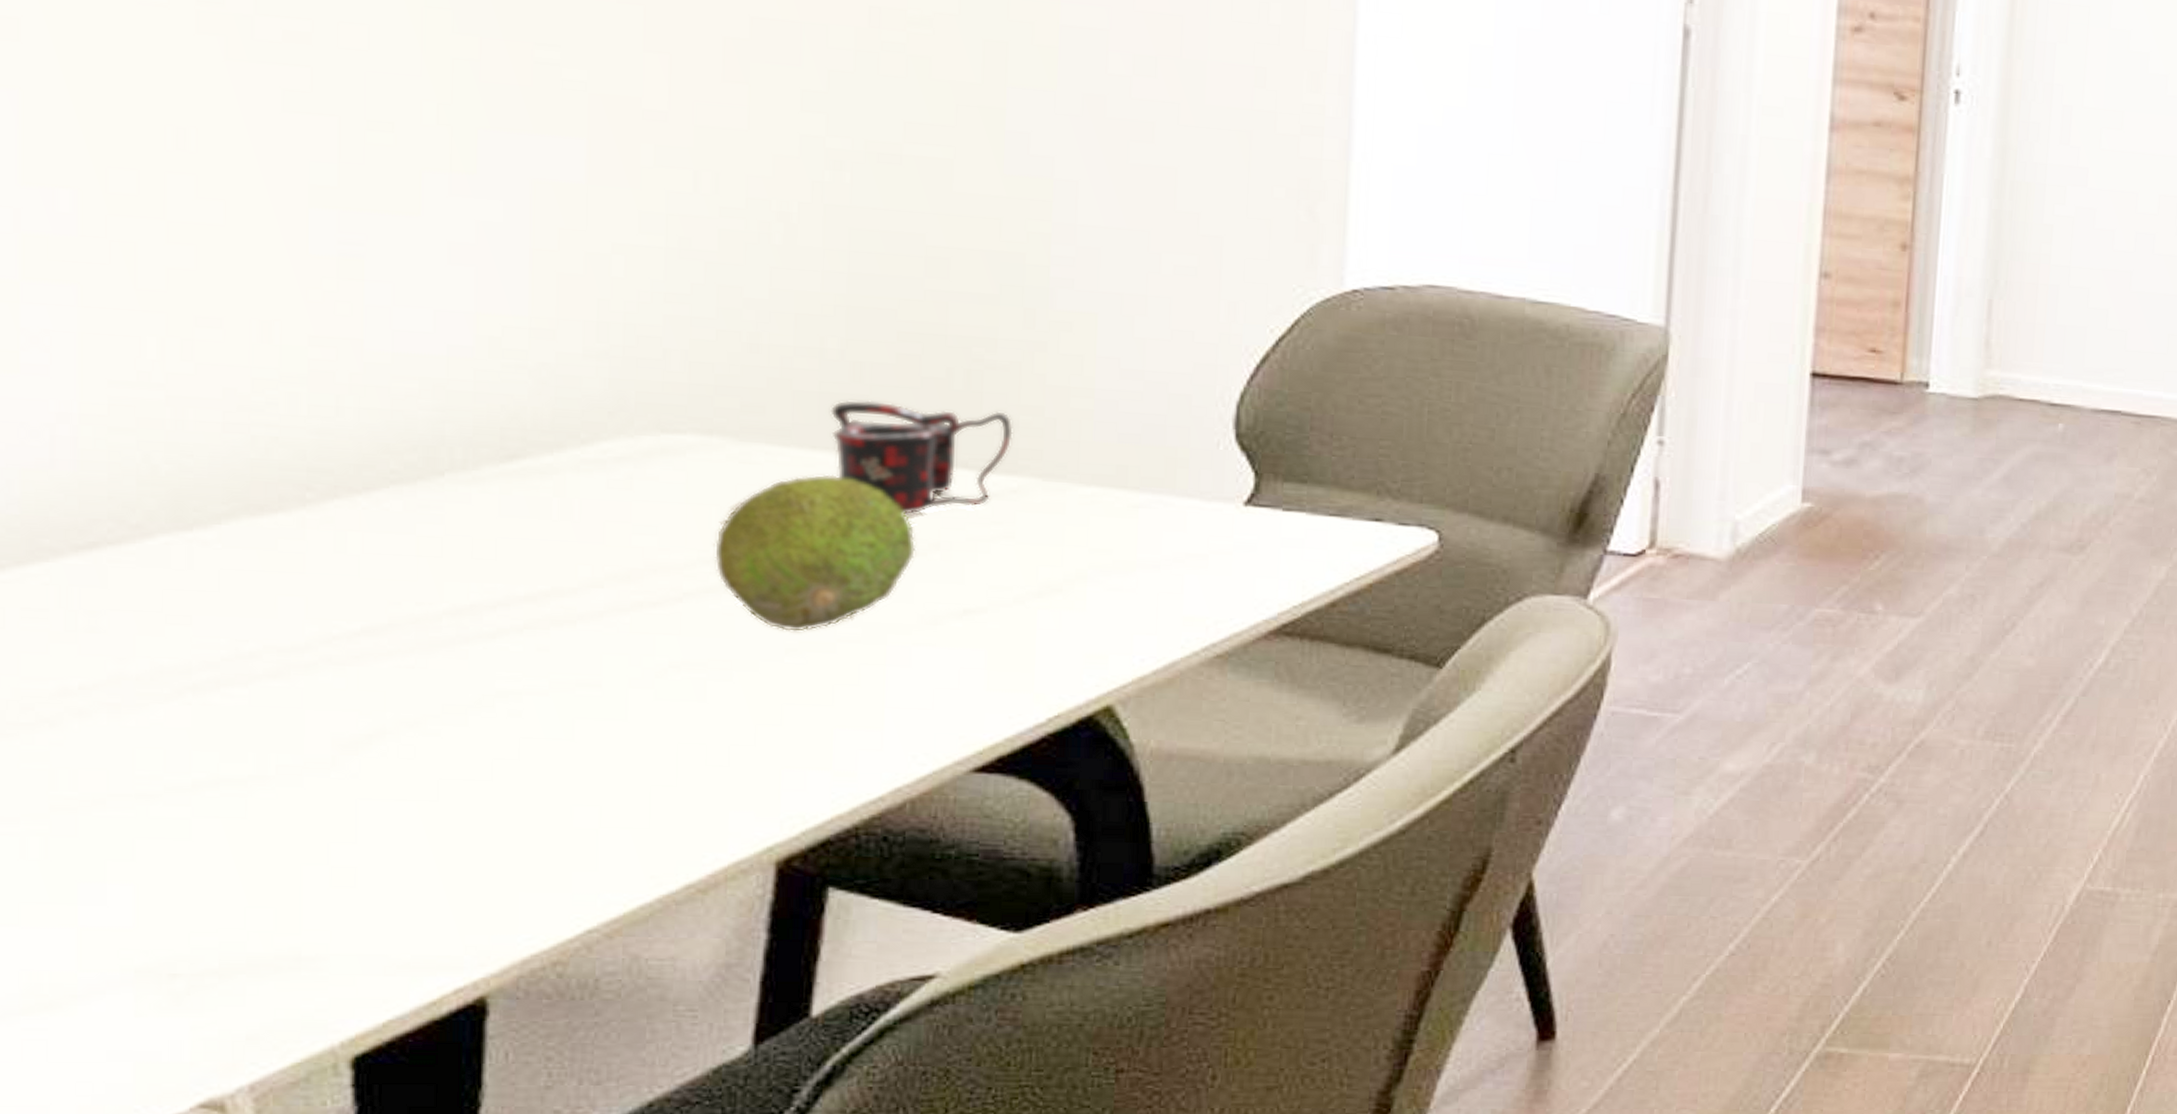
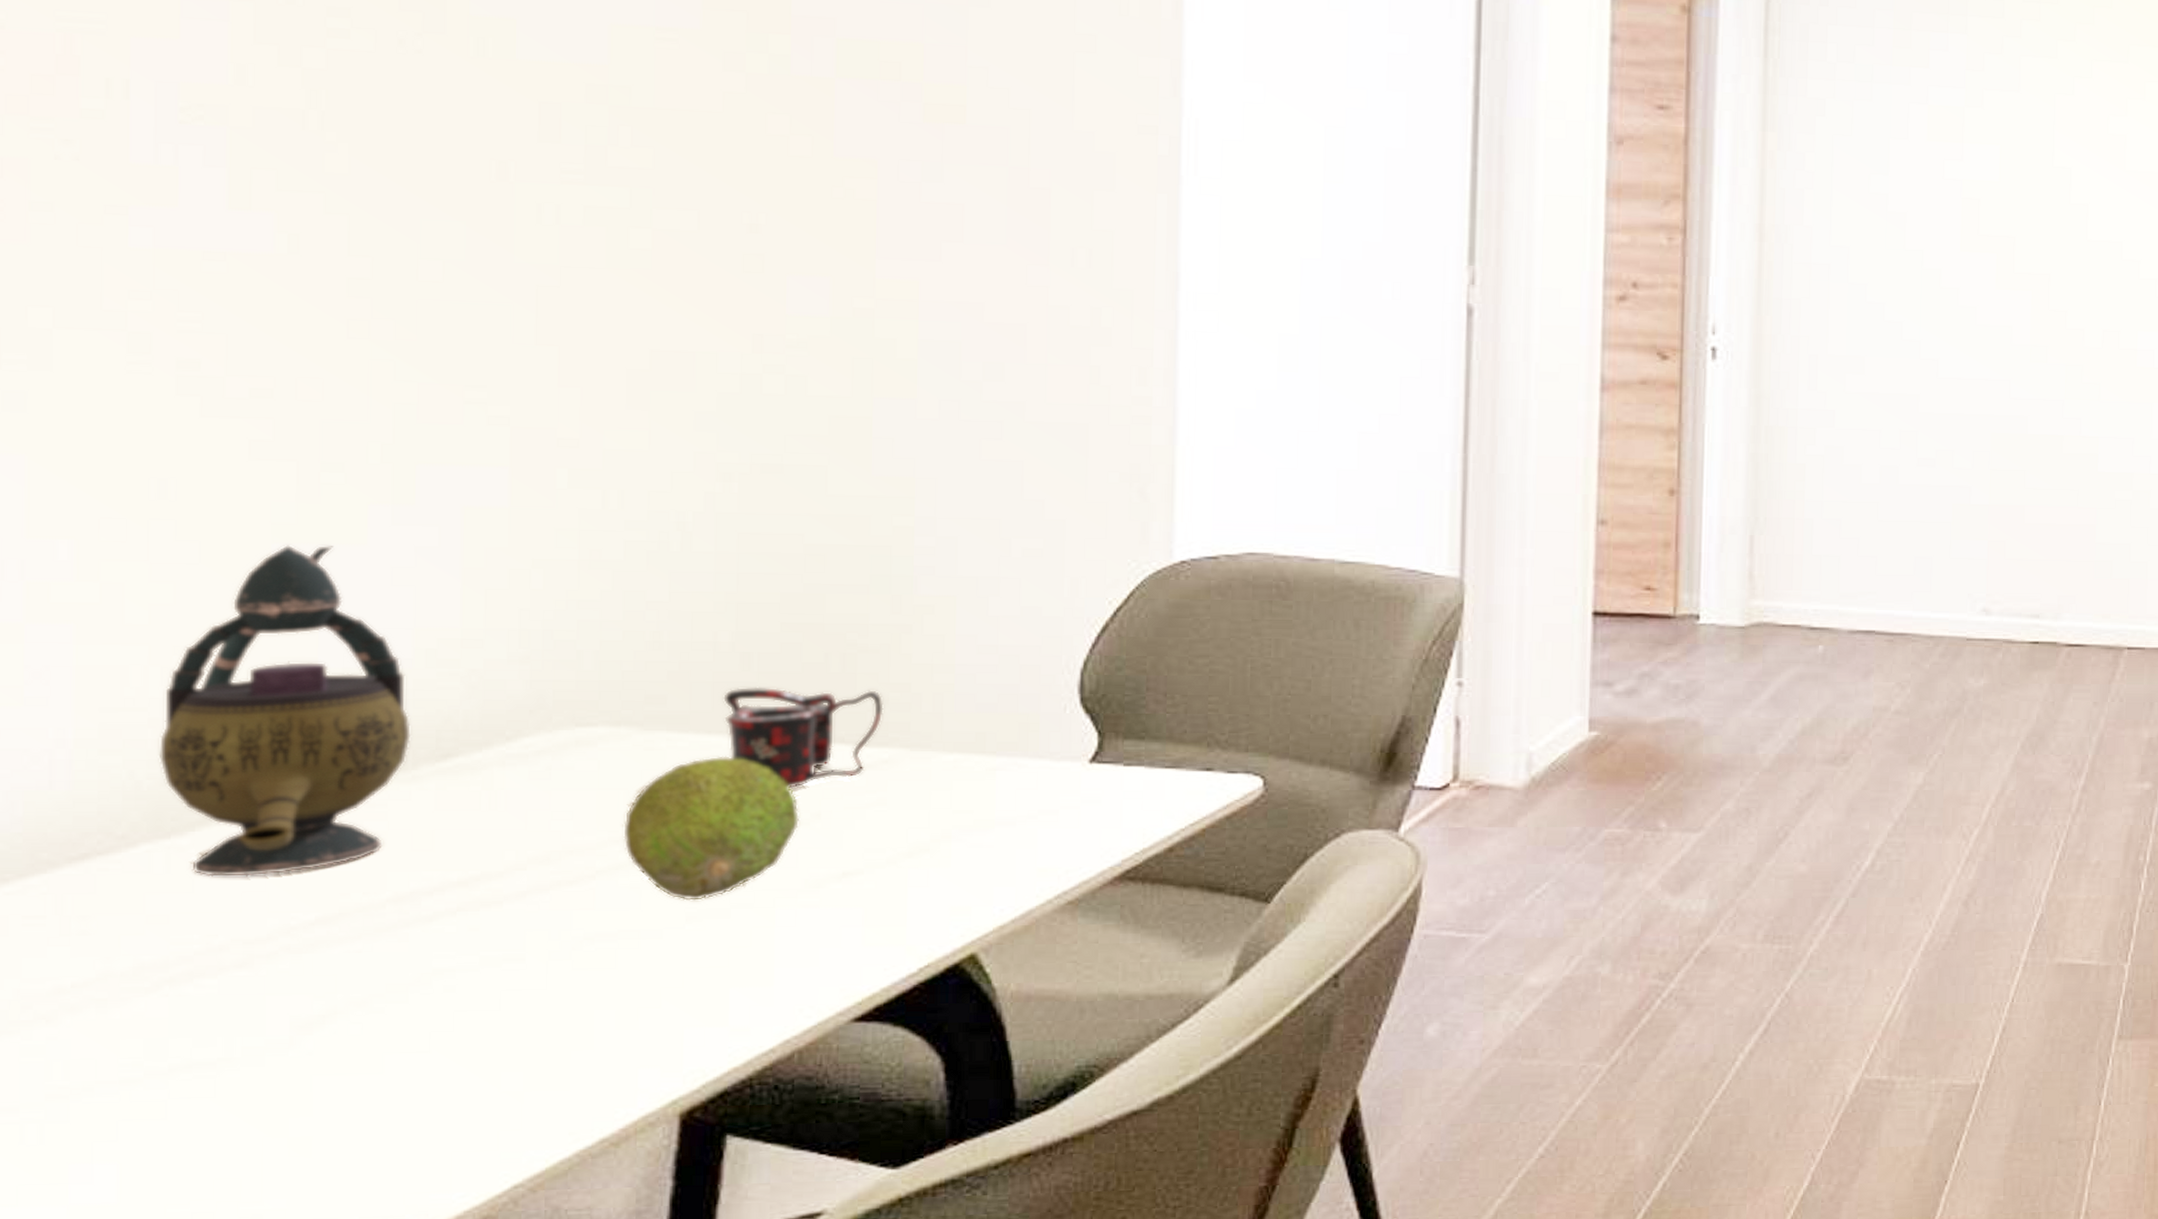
teapot: none [178,210,473,579] -> present [158,544,412,878]

